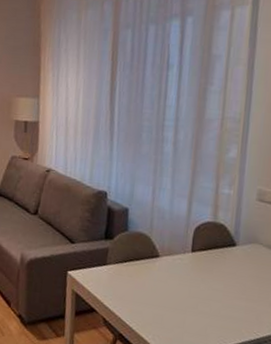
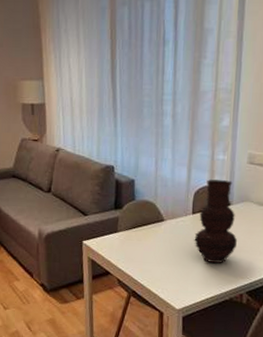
vase: none [192,215,243,312] -> present [194,179,237,264]

